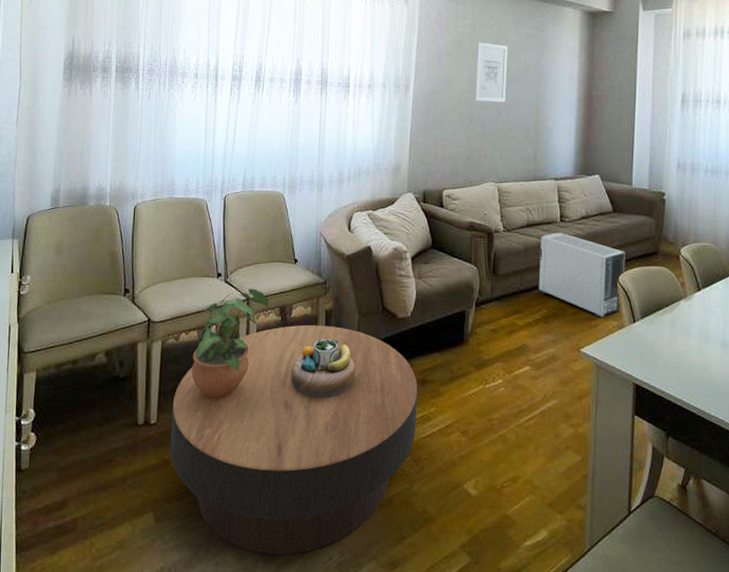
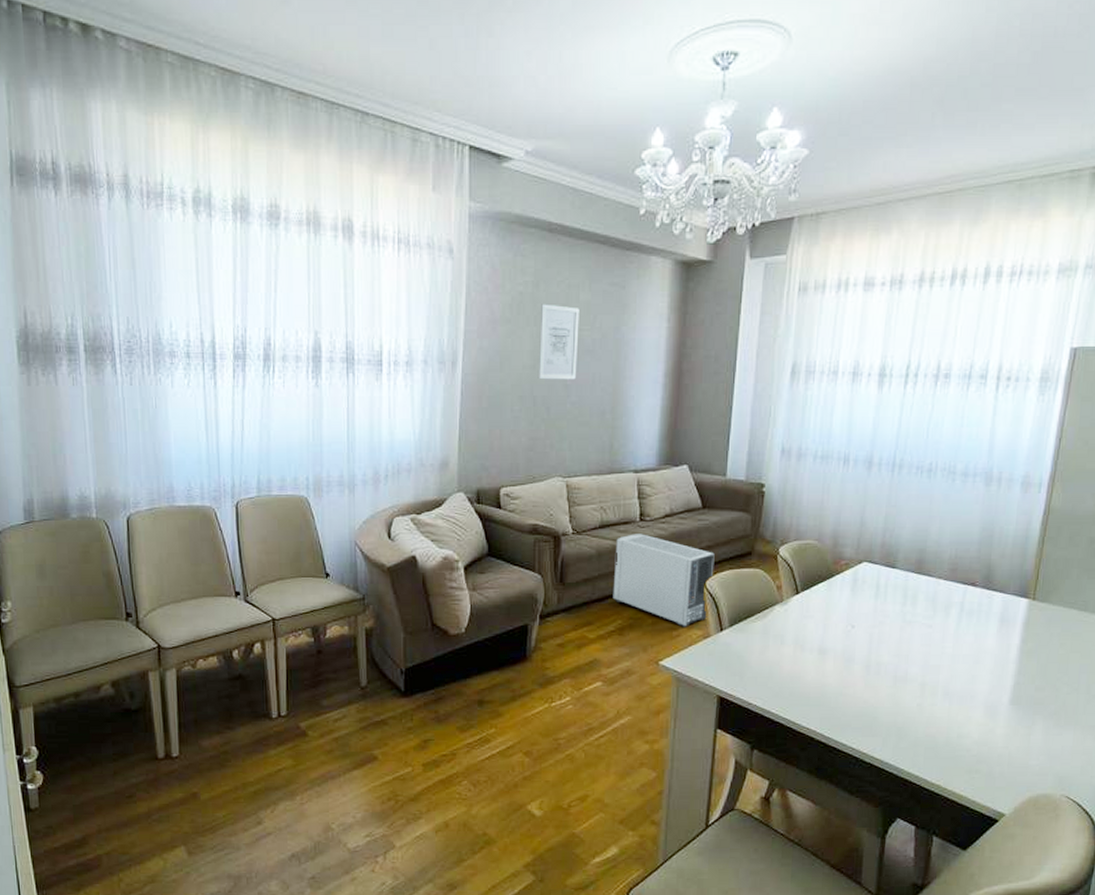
coffee table: present [170,324,418,555] -> none [195,645,475,882]
potted plant: present [191,288,269,399] -> none [213,607,299,728]
decorative bowl: present [291,338,356,398] -> none [329,659,403,723]

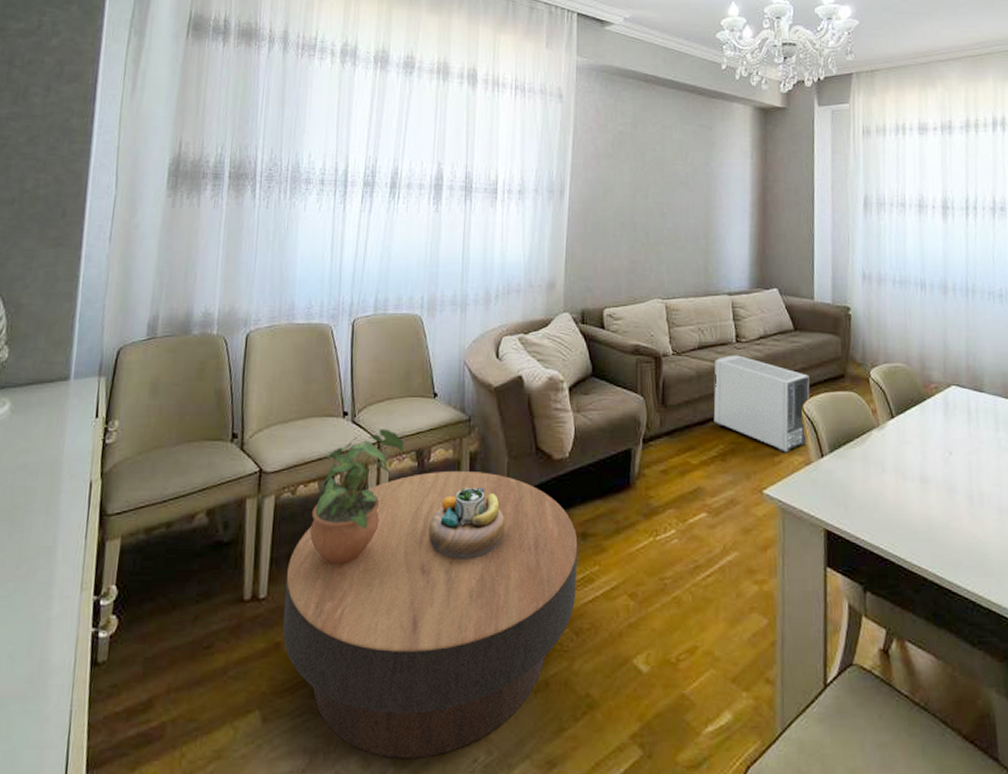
coffee table: none [195,645,475,882] -> present [282,470,578,758]
potted plant: none [213,607,299,728] -> present [310,429,404,564]
decorative bowl: none [329,659,403,723] -> present [428,486,505,559]
wall art: present [538,304,579,380] -> none [637,141,673,208]

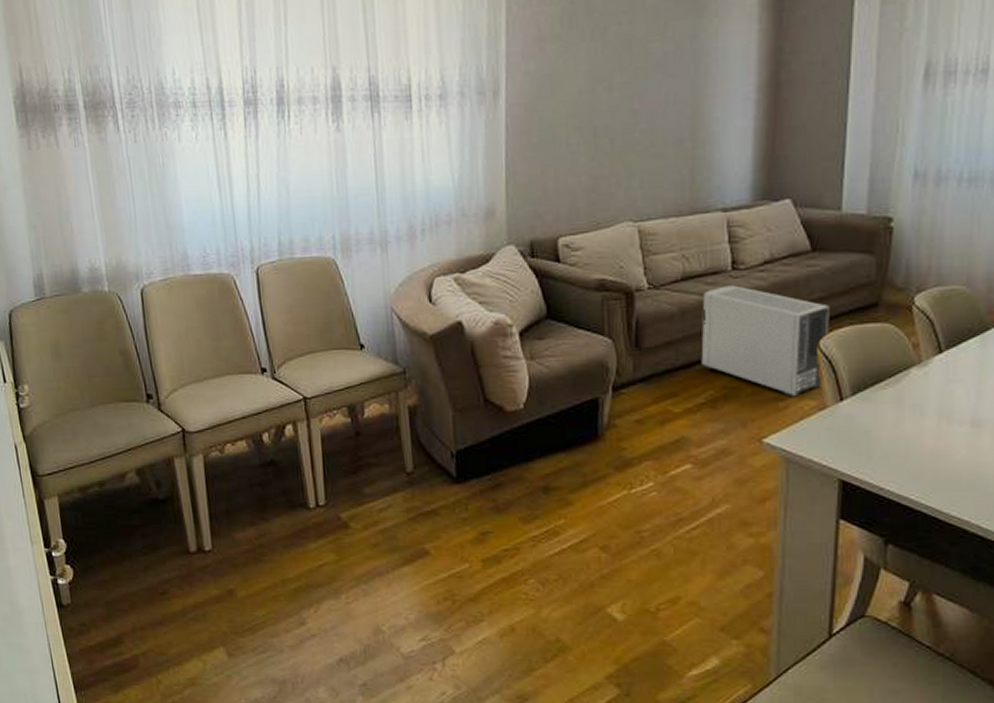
coffee table: present [282,470,578,758] -> none [227,425,540,690]
potted plant: present [310,429,404,564] -> none [244,384,333,519]
decorative bowl: present [428,486,505,559] -> none [371,441,456,514]

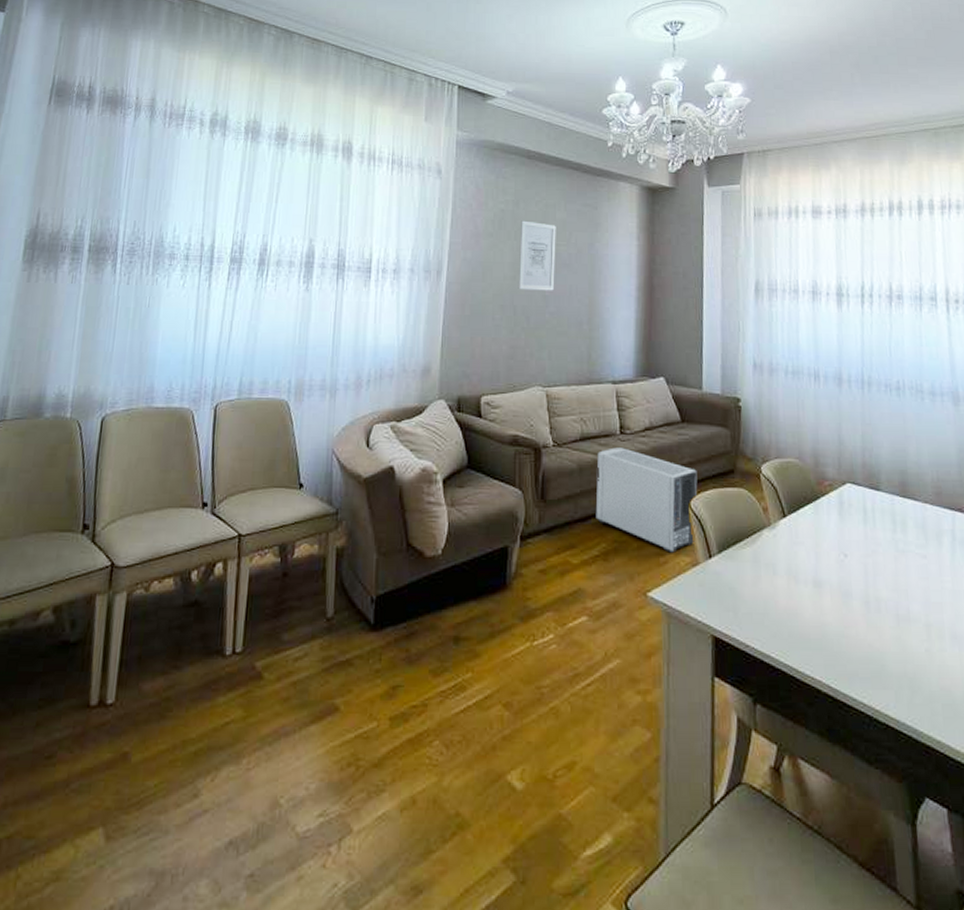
wall art: none [597,12,647,105] -> present [518,220,556,291]

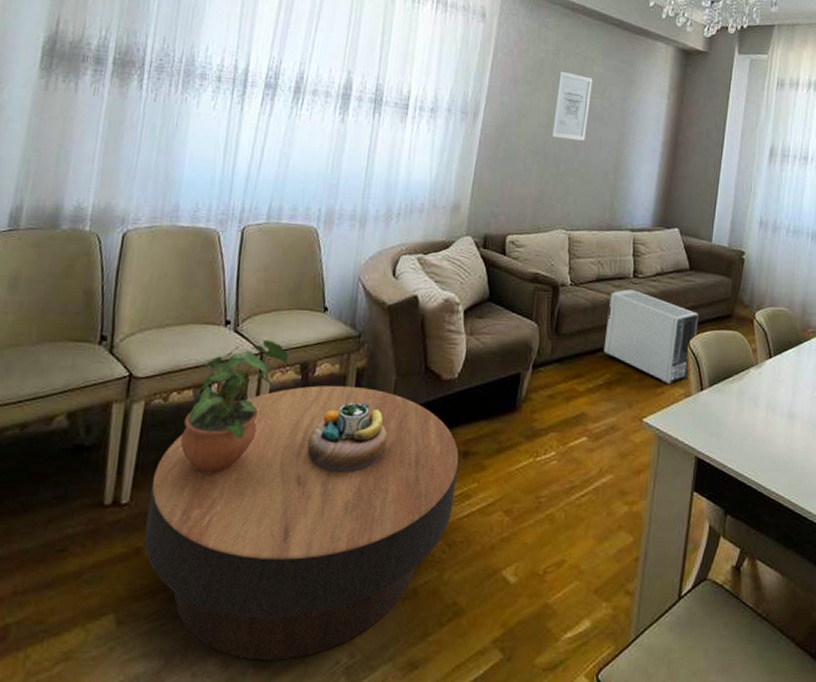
coffee table: none [130,567,450,882] -> present [144,385,459,660]
potted plant: none [163,521,266,668] -> present [180,340,289,473]
decorative bowl: none [290,585,373,664] -> present [307,402,388,472]

